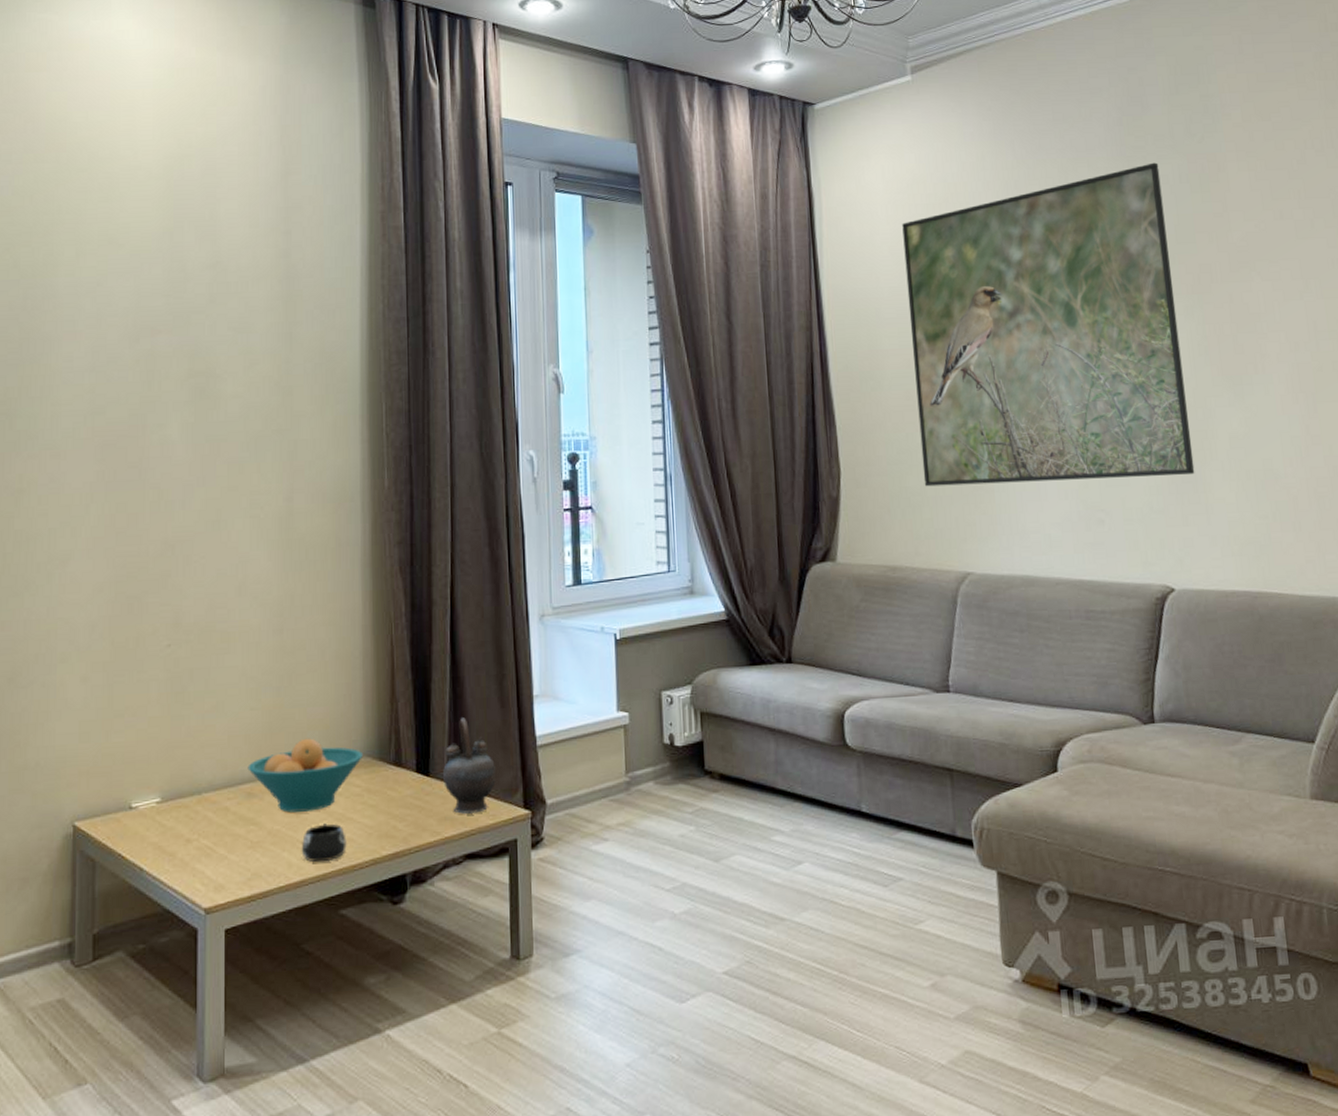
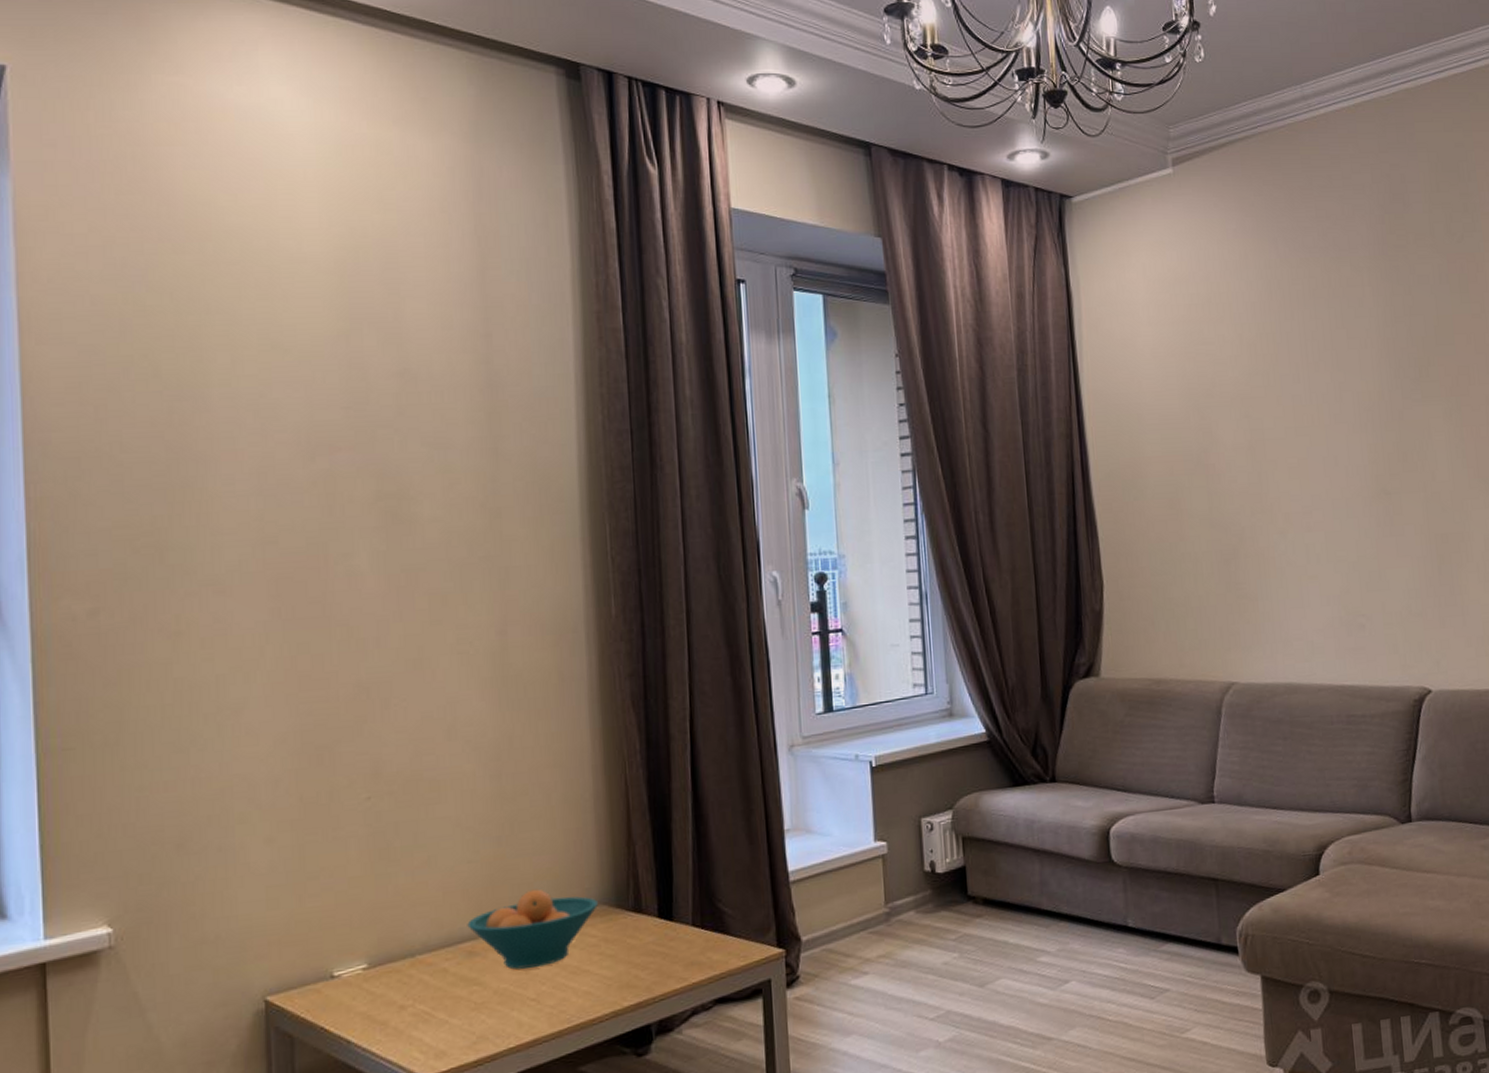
mug: present [301,822,347,863] -> none [532,976,584,1020]
teapot: present [443,717,496,814] -> none [688,857,746,958]
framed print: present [902,162,1195,487] -> none [1164,262,1452,597]

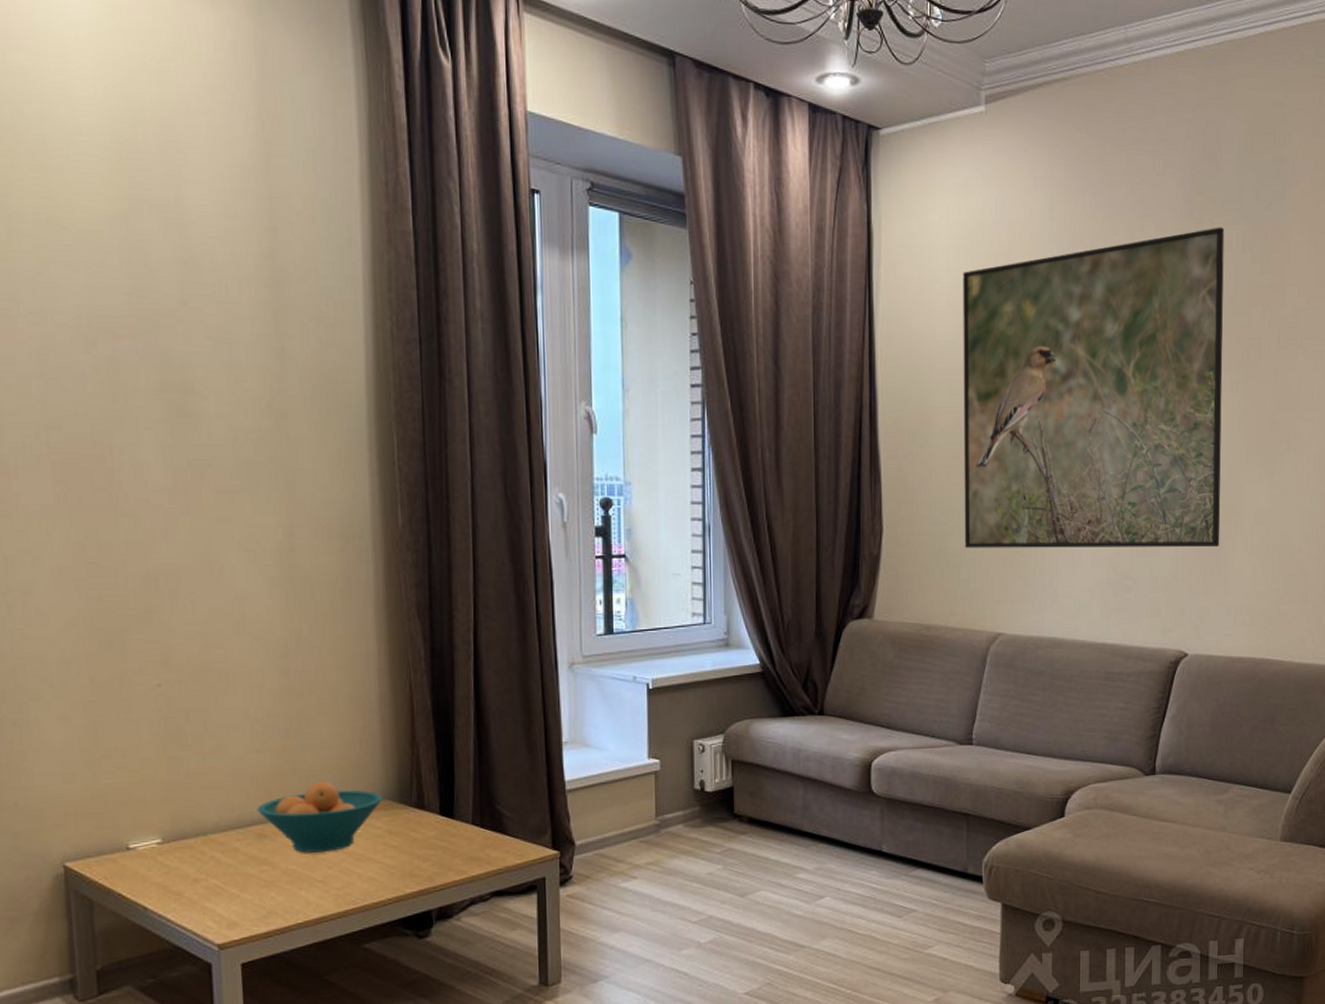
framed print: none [1164,262,1452,597] -> present [963,227,1225,548]

